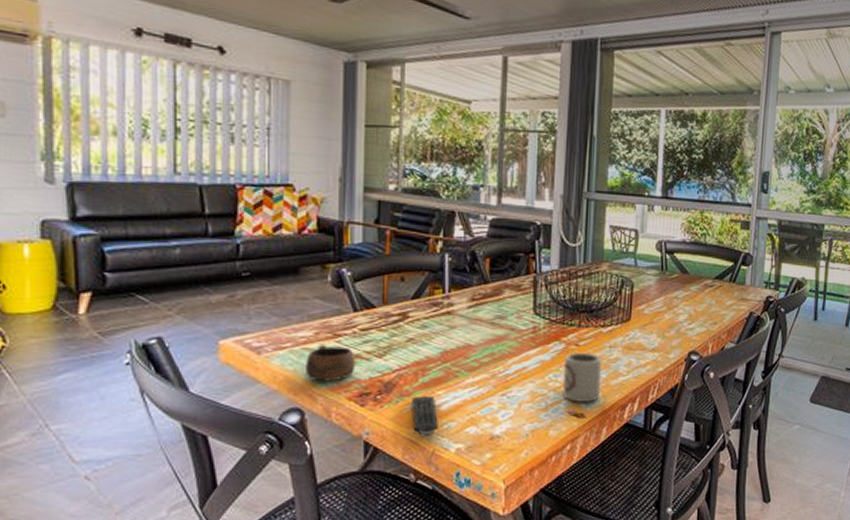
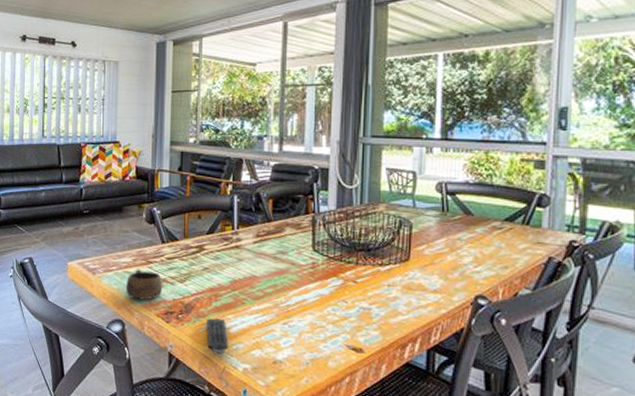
cup: present [563,352,602,402] -> none [341,288,381,338]

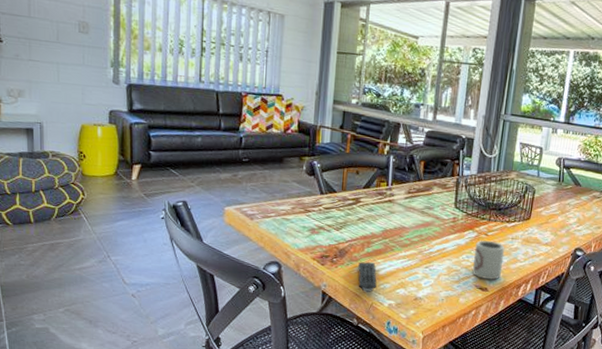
cup: present [126,269,163,300] -> none [284,217,320,245]
cup: none [341,288,381,338] -> present [473,240,505,280]

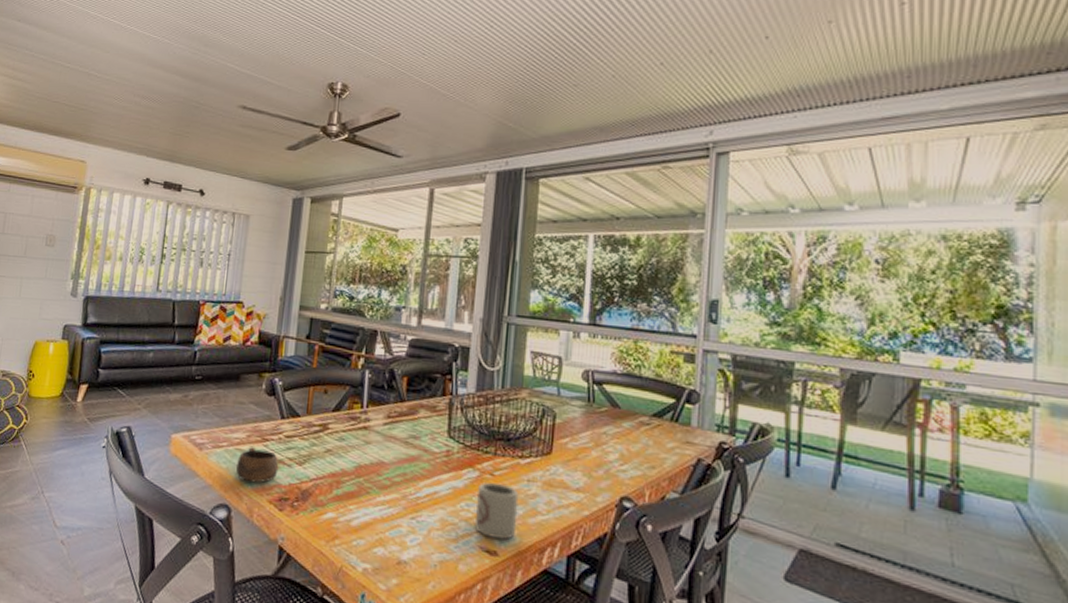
cup: none [284,217,320,245] -> present [236,447,279,483]
remote control: present [358,262,377,293] -> none [324,507,348,552]

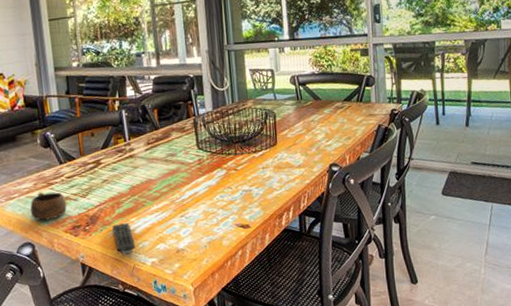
remote control: none [324,507,348,552] -> present [112,223,135,256]
cup: present [475,482,519,539] -> none [226,175,260,216]

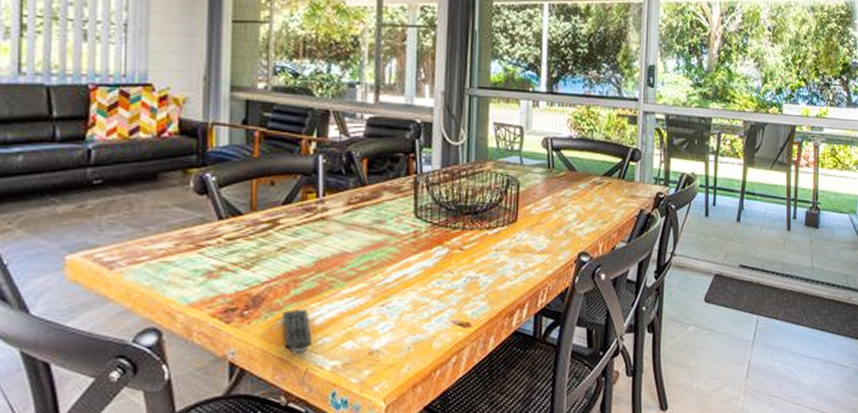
cup: present [30,192,67,221] -> none [164,257,221,298]

